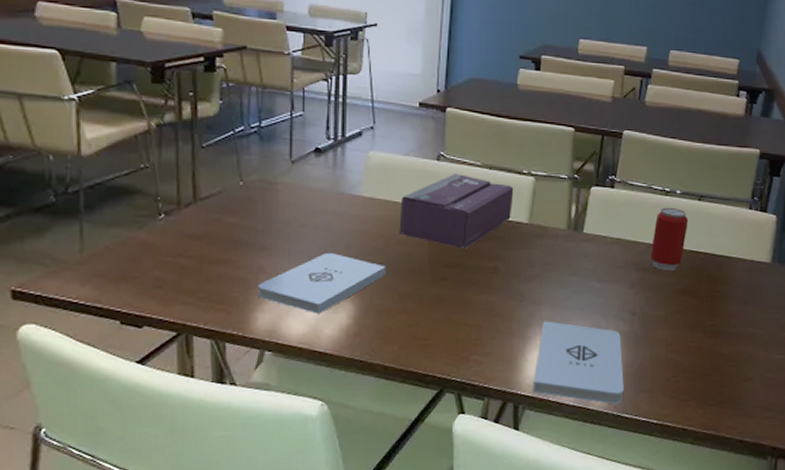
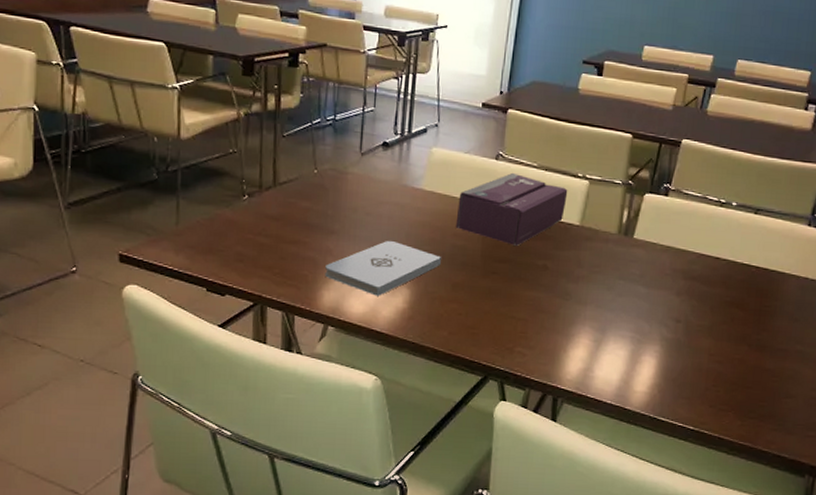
notepad: present [532,321,624,405] -> none [572,320,664,407]
beverage can: present [650,207,689,270] -> none [699,218,743,282]

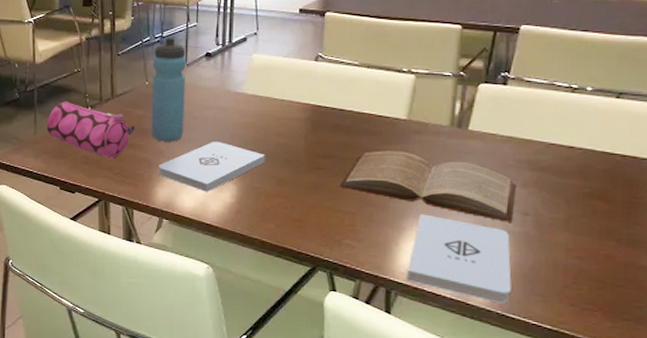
pencil case: none [191,186,300,257] -> present [46,101,135,159]
water bottle: none [318,120,361,240] -> present [151,37,186,142]
tissue box: present [455,172,568,246] -> none [278,72,392,142]
book: none [513,256,672,329] -> present [339,151,517,222]
notepad: none [572,320,664,407] -> present [406,214,512,304]

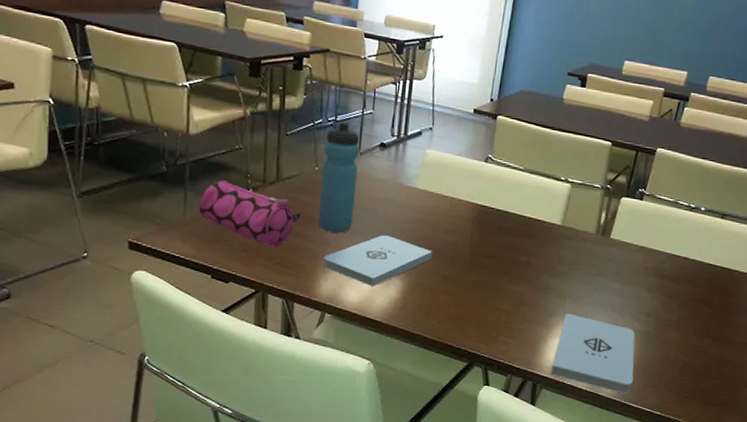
book: present [339,151,517,222] -> none [498,253,644,322]

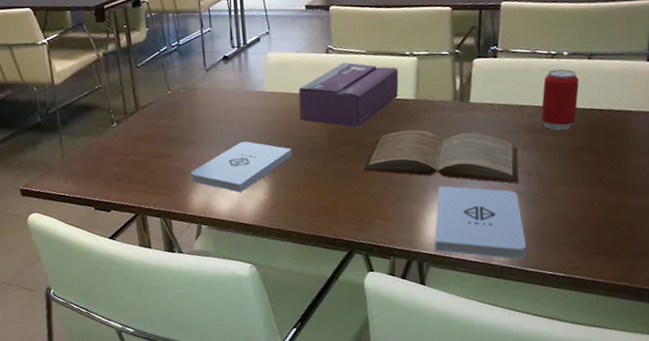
pencil case: present [198,180,301,248] -> none [73,119,163,172]
water bottle: present [318,121,360,233] -> none [172,44,212,148]
tissue box: none [446,174,551,243] -> present [298,62,399,128]
book: none [498,253,644,322] -> present [363,129,519,184]
beverage can: none [670,222,710,280] -> present [541,69,579,130]

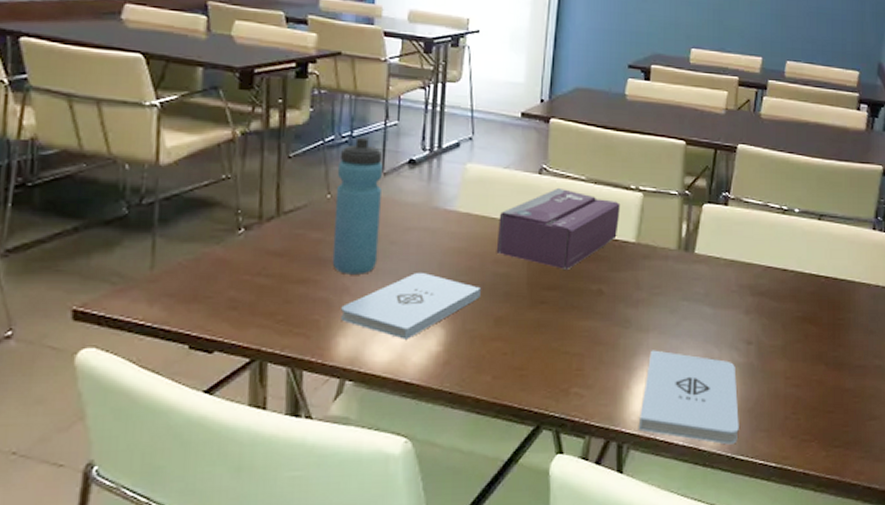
water bottle: none [172,44,212,148] -> present [332,137,383,275]
book: present [363,129,519,184] -> none [566,279,740,353]
beverage can: present [541,69,579,130] -> none [767,226,808,295]

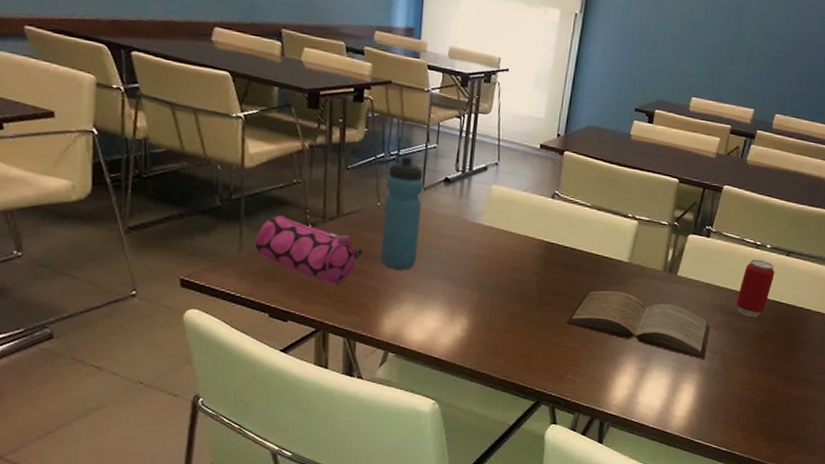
pencil case: none [171,220,310,301] -> present [255,215,363,285]
notepad: present [341,273,482,339] -> none [386,272,499,325]
tissue box: present [496,187,621,269] -> none [512,211,619,280]
book: none [566,279,740,353] -> present [566,290,710,359]
notepad: present [638,350,739,445] -> none [617,351,702,431]
beverage can: none [767,226,808,295] -> present [736,259,775,317]

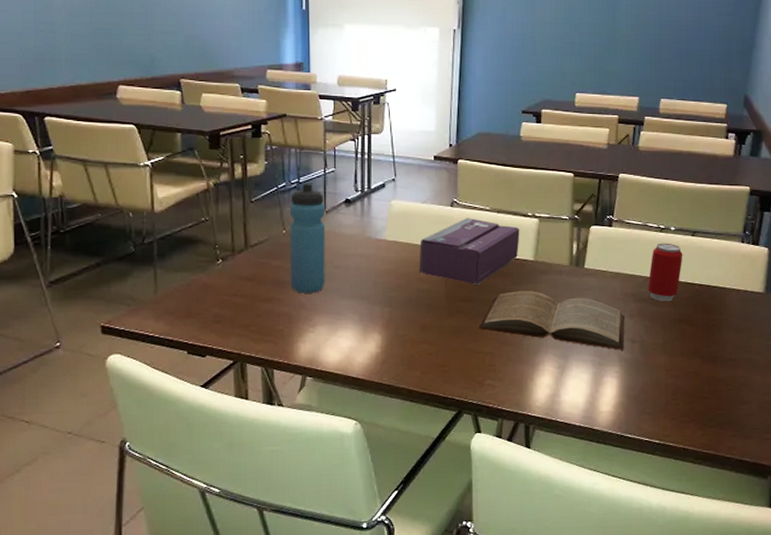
pencil case: present [255,215,363,285] -> none [169,254,273,316]
tissue box: none [512,211,619,280] -> present [419,217,520,285]

